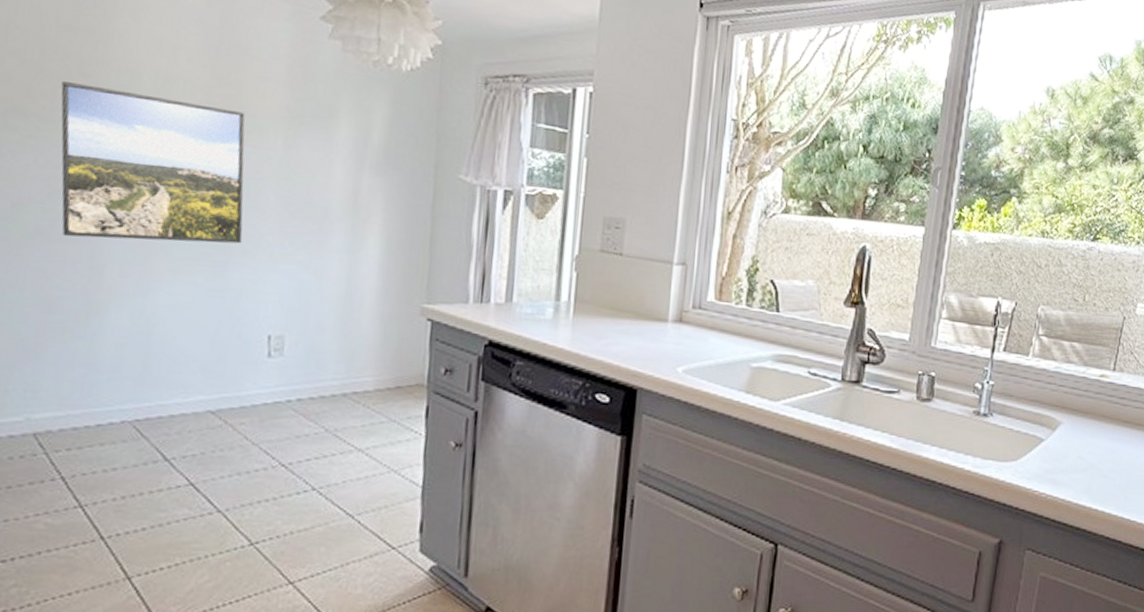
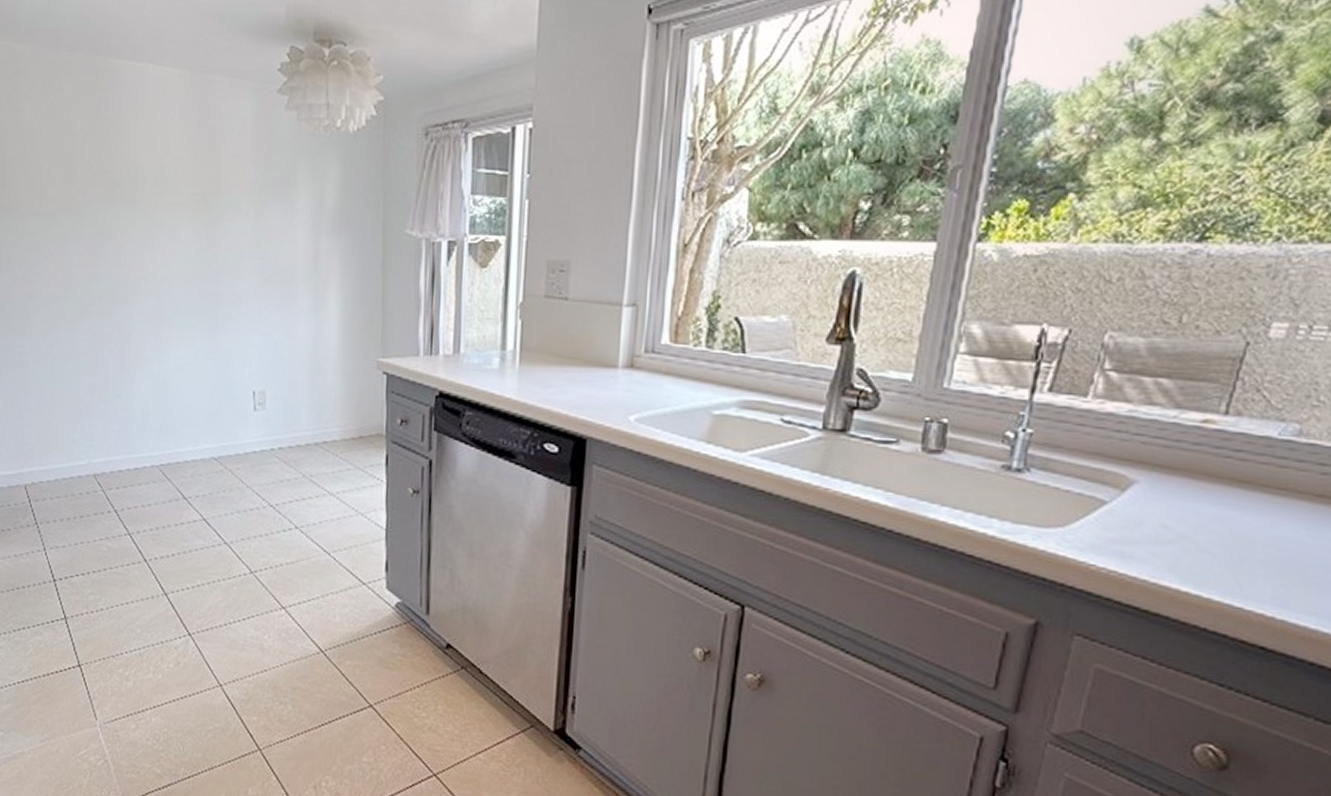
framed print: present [61,82,245,244] -> none [89,180,228,312]

